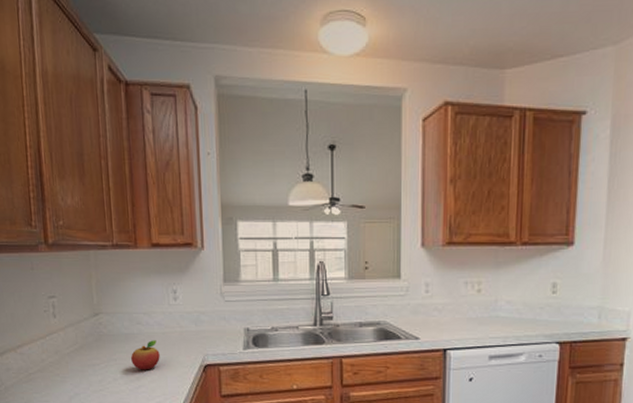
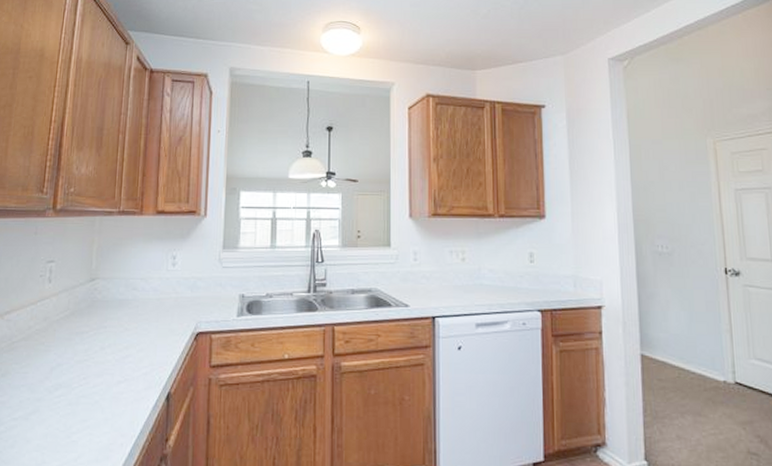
fruit: present [131,340,160,370] -> none [122,306,152,339]

